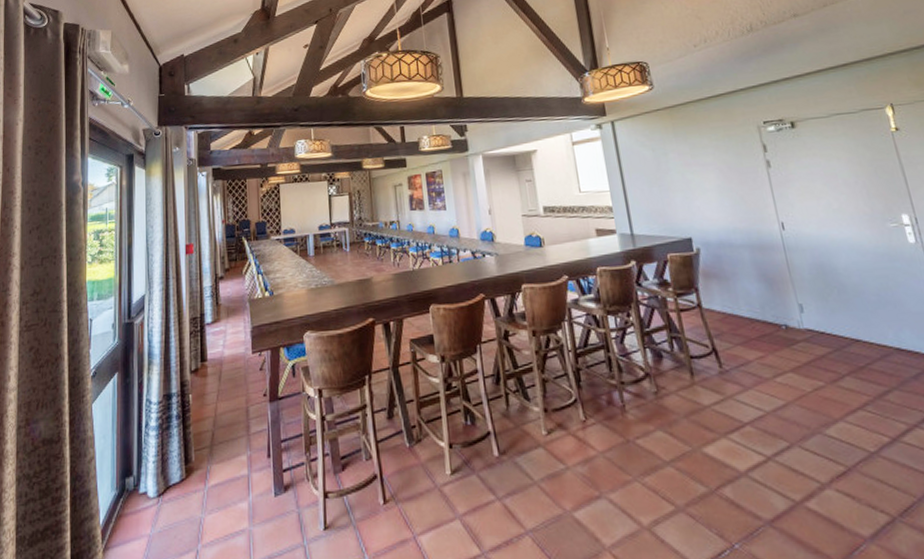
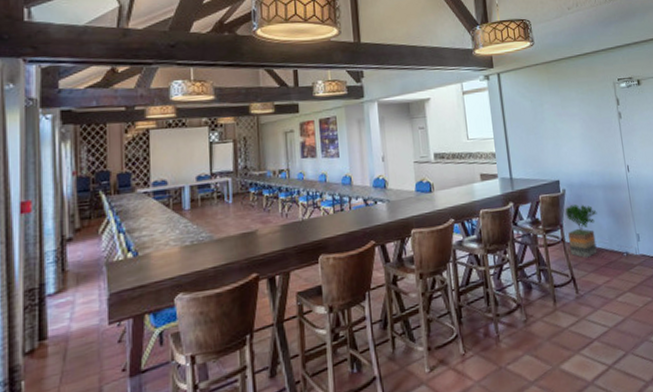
potted tree: none [700,266,746,328] -> present [565,204,597,258]

